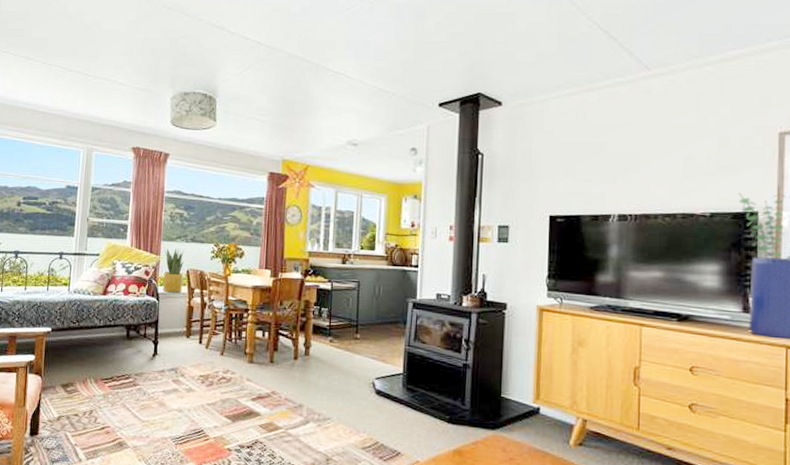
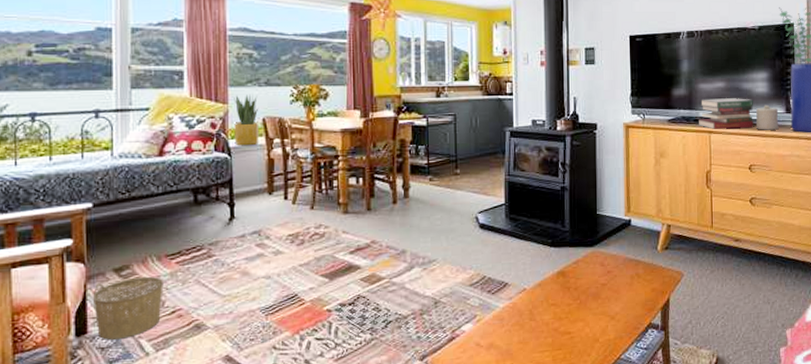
basket: none [44,394,98,444] -> present [92,276,164,340]
books: none [628,288,700,326] -> present [699,98,754,129]
candle: none [701,300,733,331] -> present [755,104,779,130]

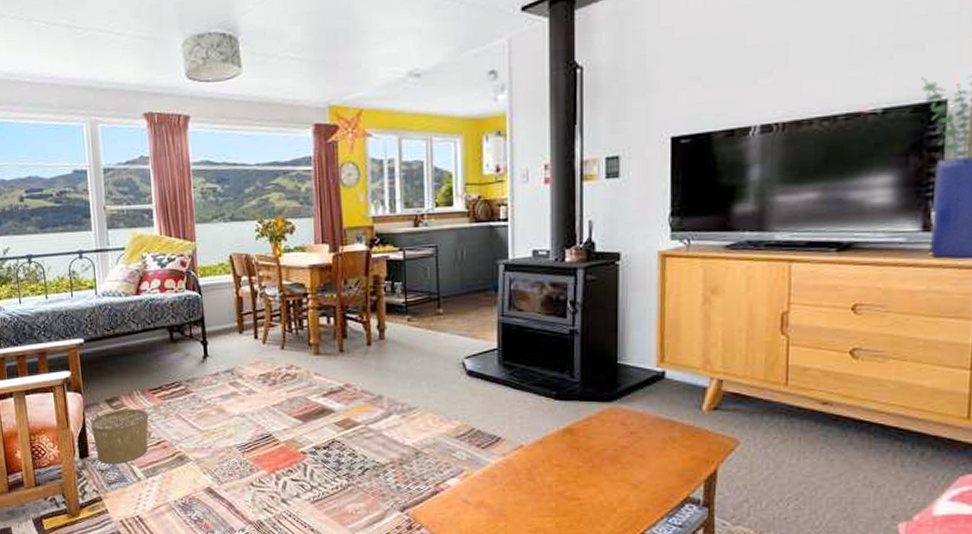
planter: present [234,95,259,146] -> none [201,231,227,284]
books: present [699,98,754,129] -> none [773,213,867,257]
candle: present [755,104,779,130] -> none [867,220,909,257]

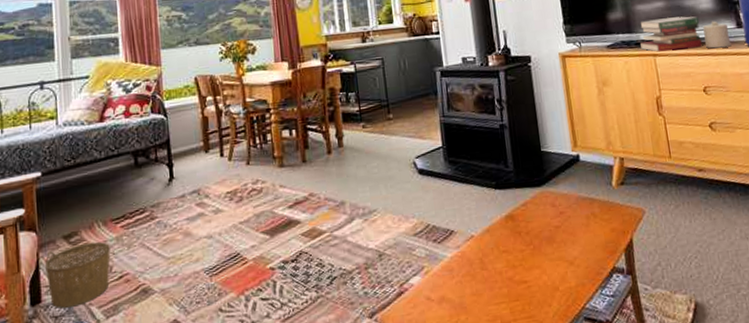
books: none [773,213,867,257] -> present [640,16,702,52]
candle: none [867,220,909,257] -> present [703,21,731,49]

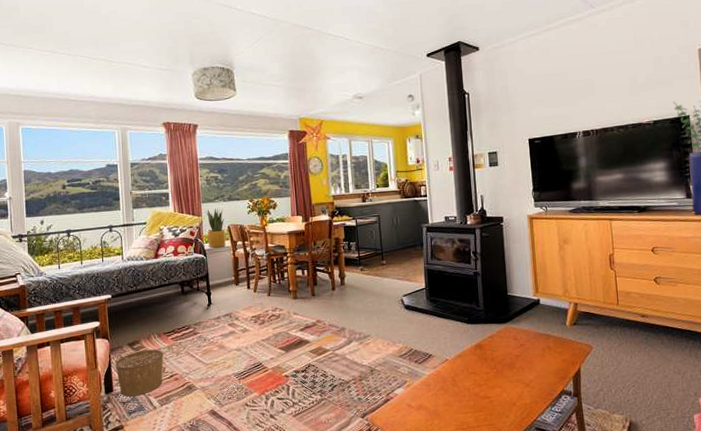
planter: none [166,55,192,106] -> present [206,208,226,248]
books: present [640,16,702,52] -> none [599,187,654,217]
candle: present [703,21,731,49] -> none [656,191,680,216]

